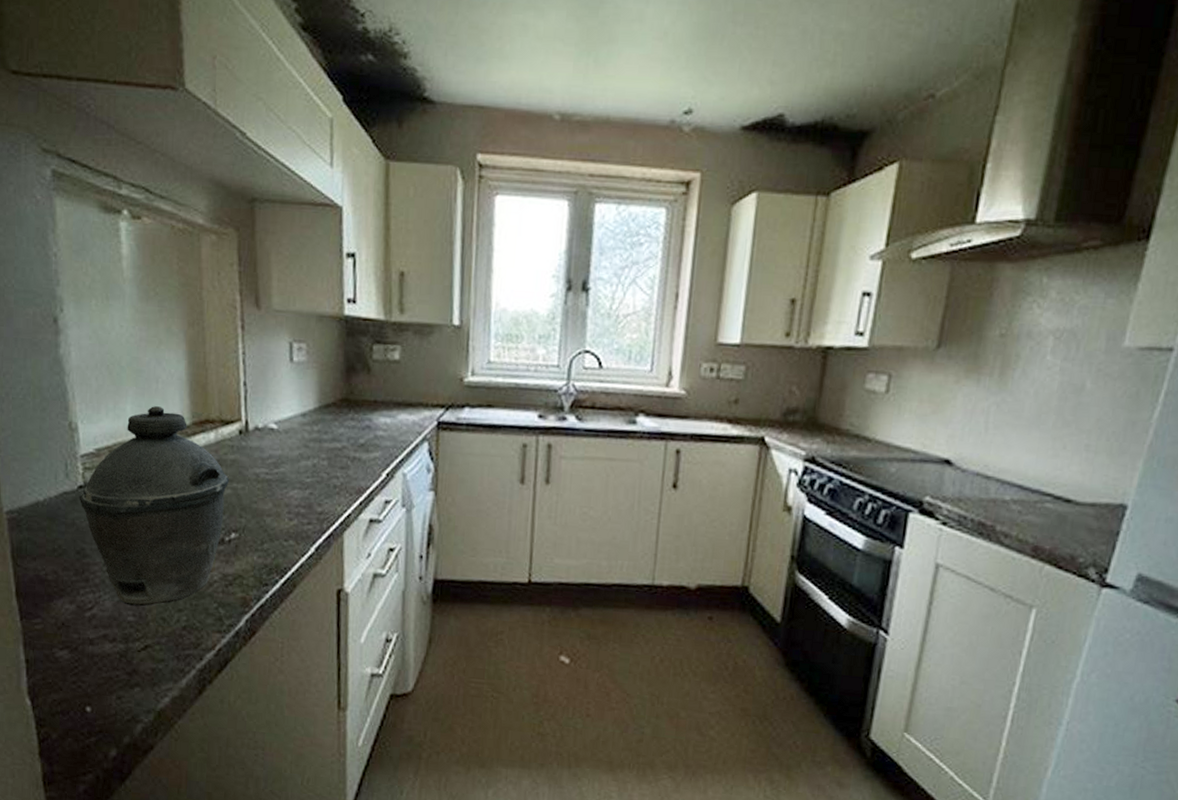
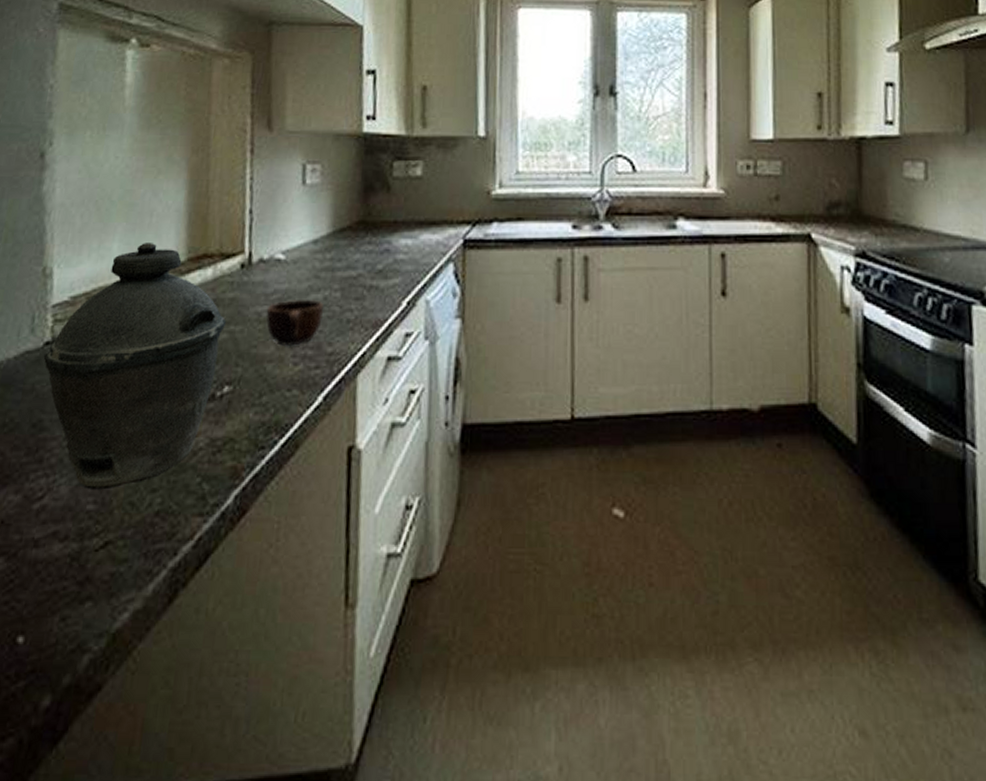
mug: none [263,465,313,504] -> present [266,299,323,346]

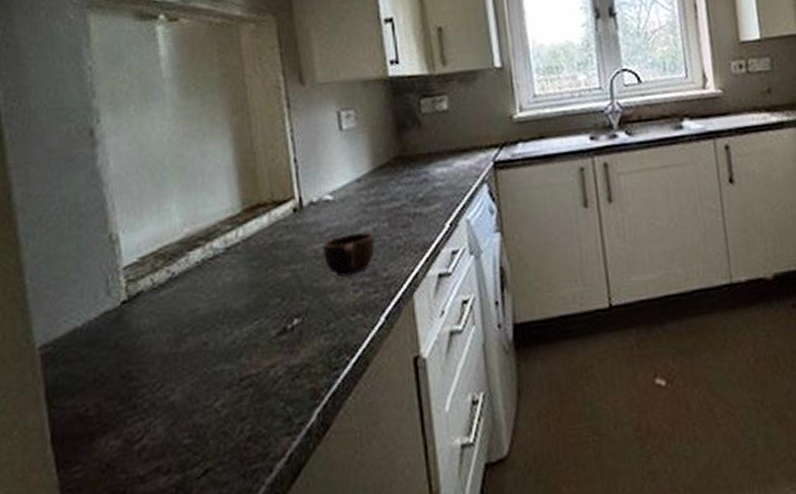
kettle: present [43,243,227,490] -> none [122,200,288,426]

